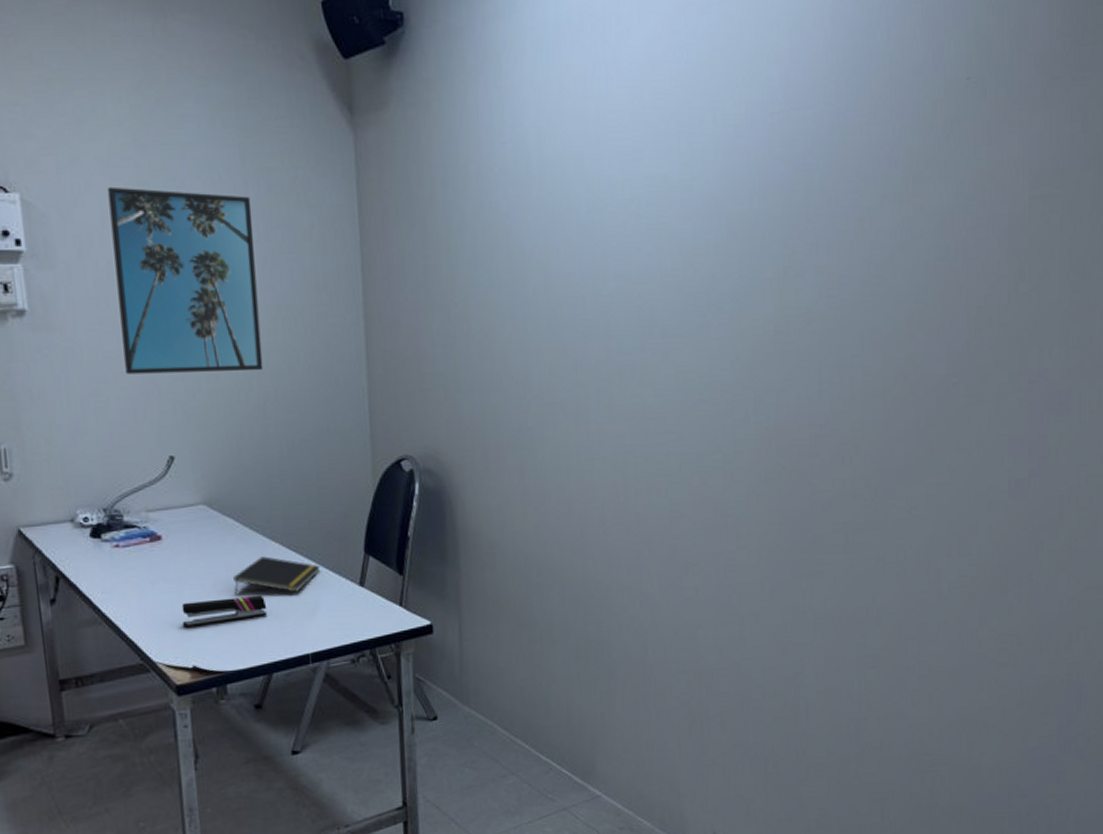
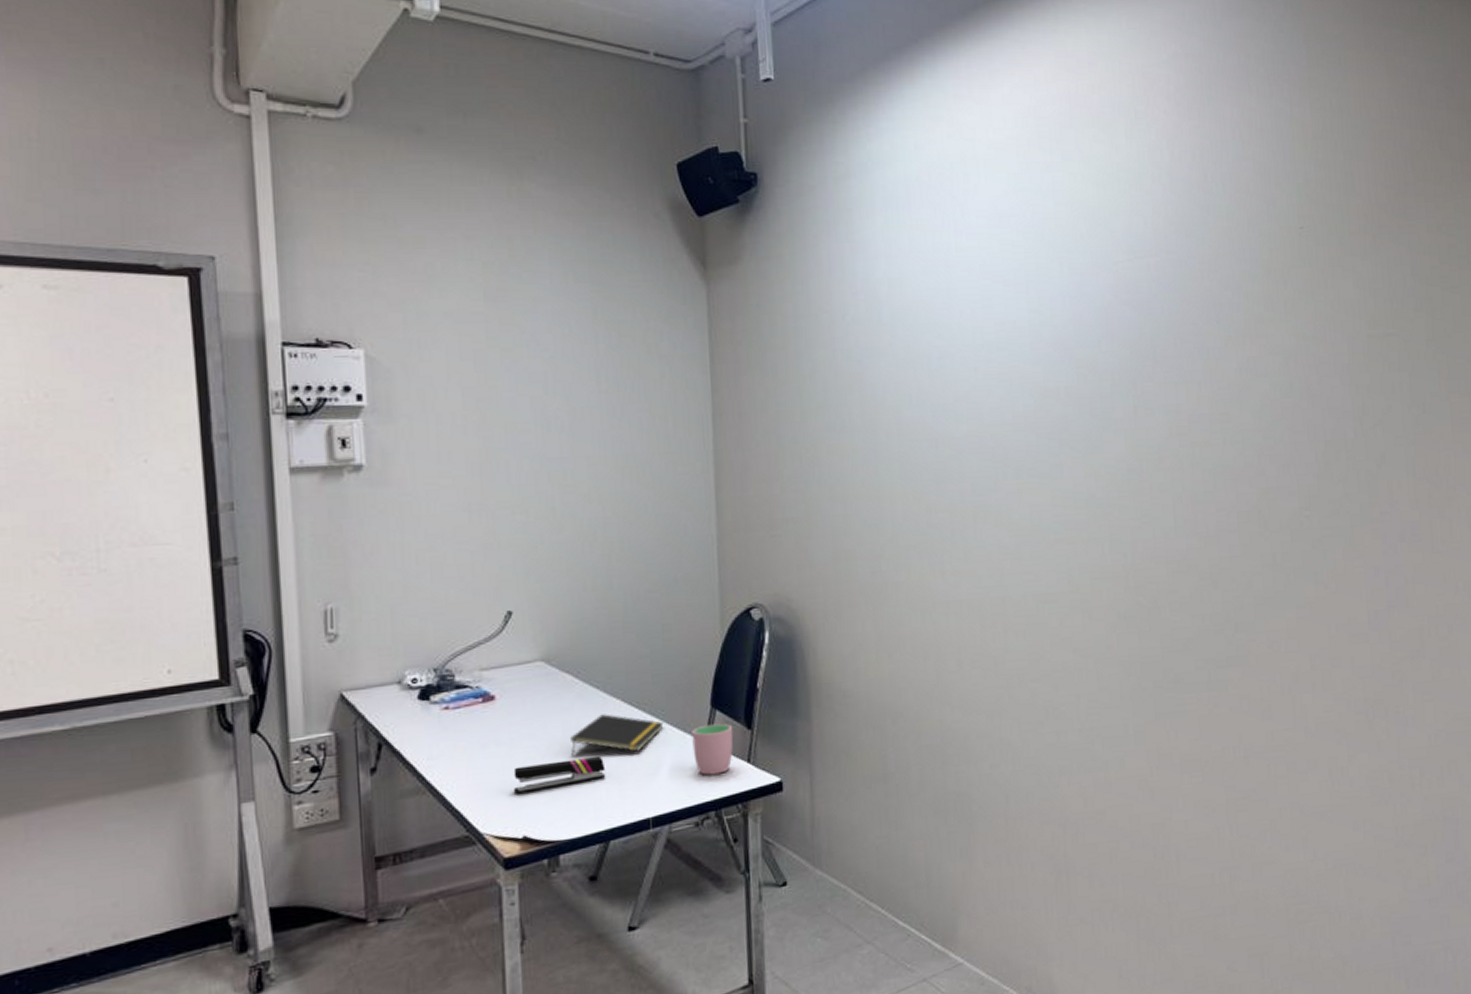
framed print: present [107,186,264,375] -> none [455,341,609,528]
cup: none [347,568,386,617] -> present [692,723,733,776]

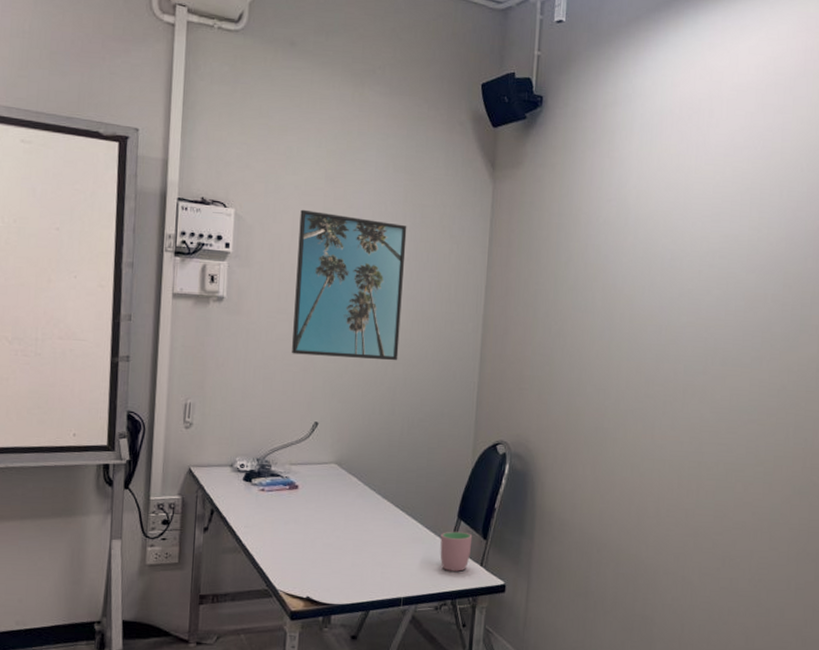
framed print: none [455,341,609,528] -> present [292,209,407,361]
stapler: present [513,755,606,794] -> none [304,542,373,564]
notepad: present [571,714,664,757] -> none [349,511,421,544]

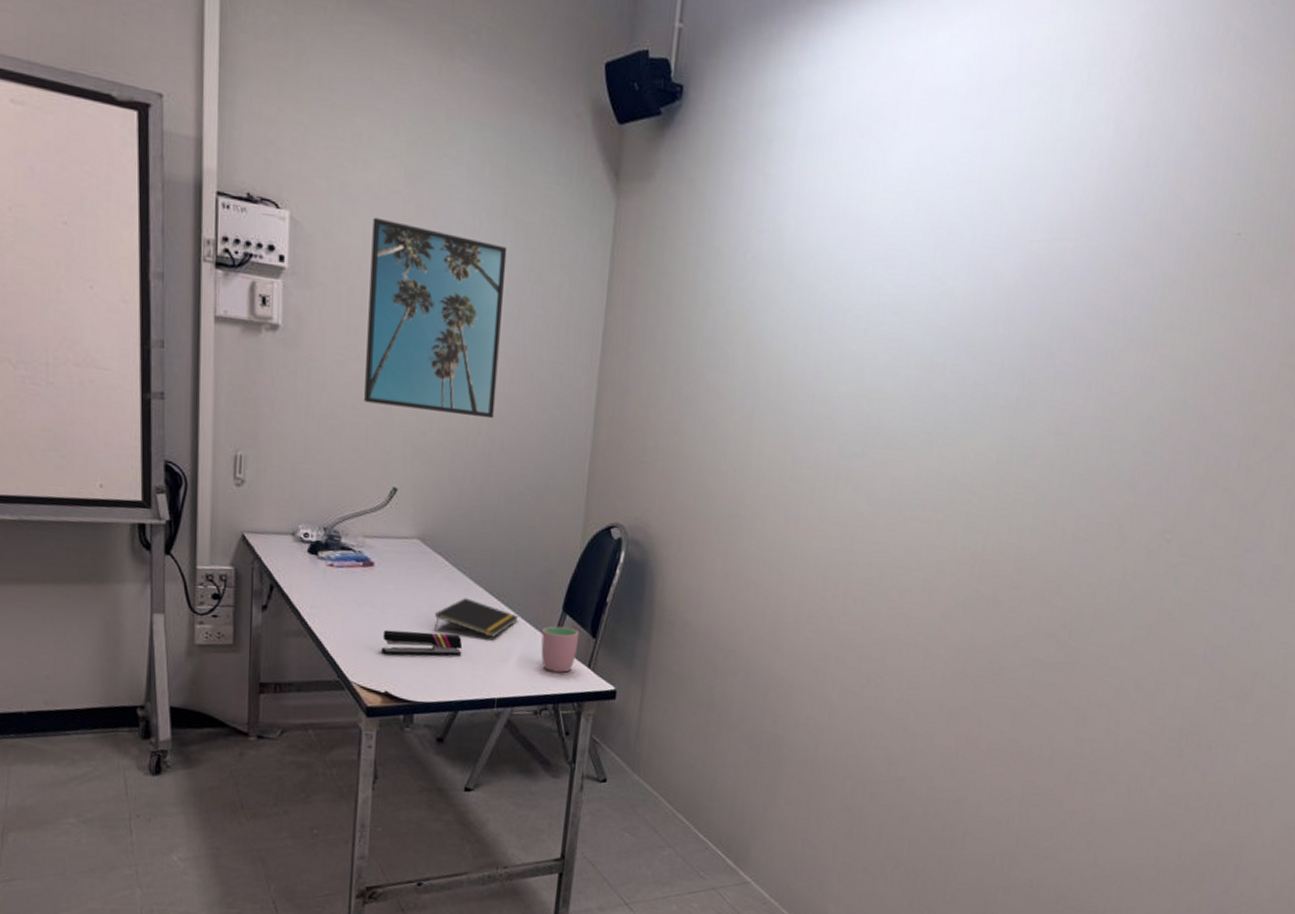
stapler: none [304,542,373,564] -> present [382,629,463,656]
notepad: none [349,511,421,544] -> present [434,598,519,638]

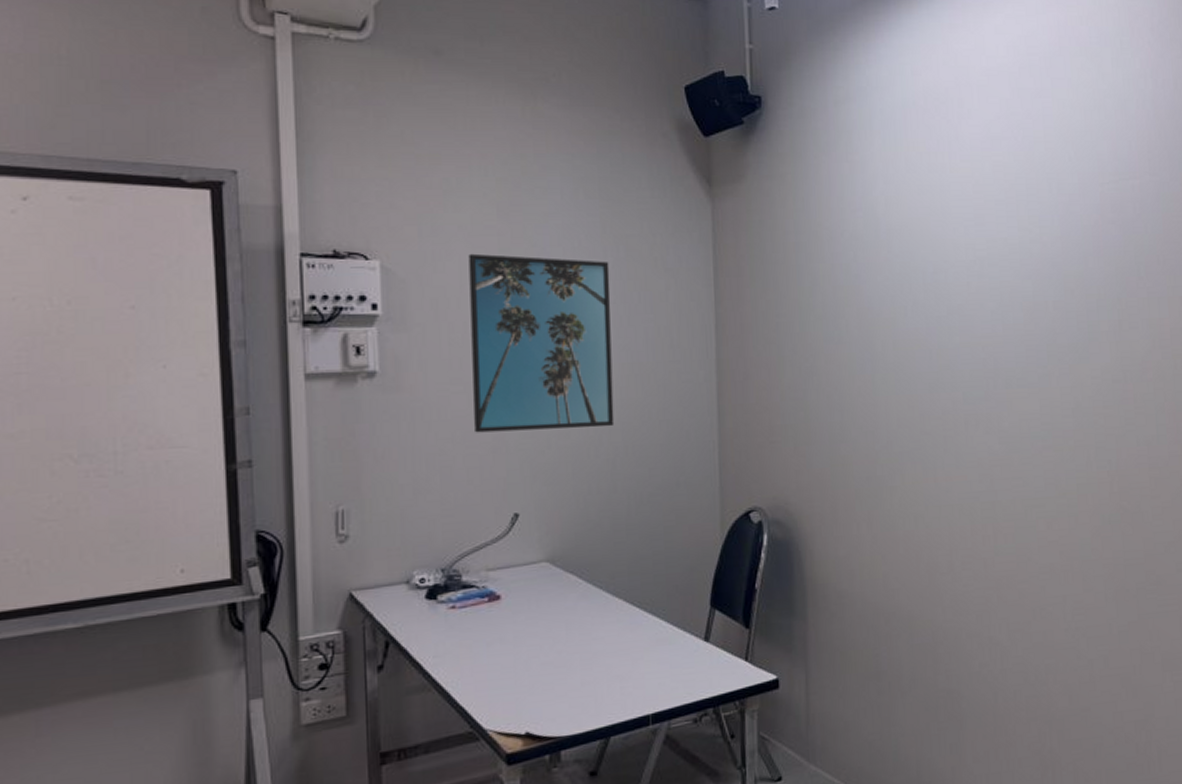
stapler: present [382,629,463,656] -> none [517,654,608,691]
notepad: present [434,598,519,638] -> none [574,613,665,655]
cup: present [541,626,580,673] -> none [691,623,732,673]

